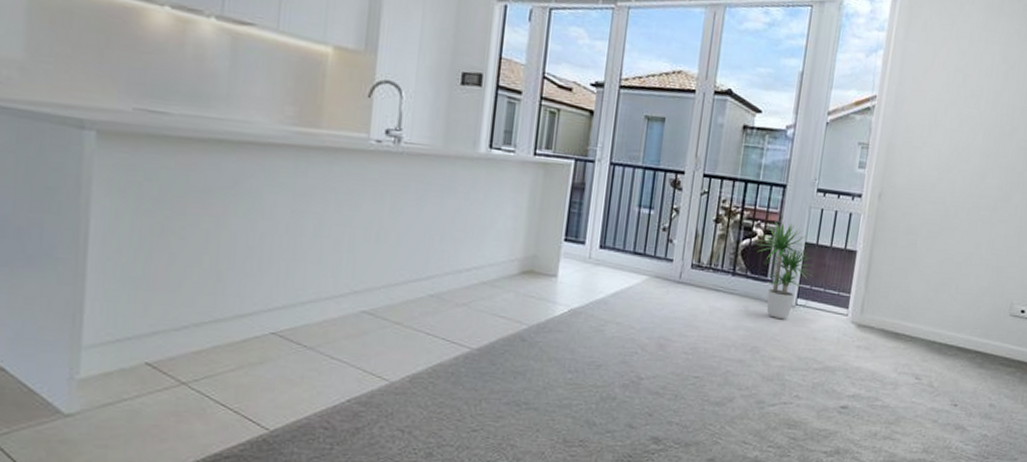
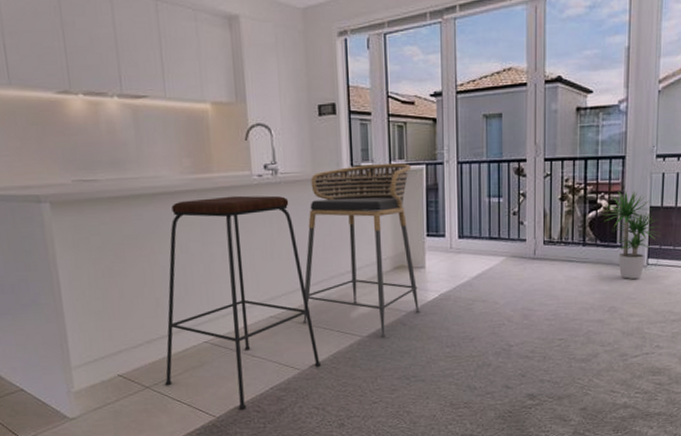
bar stool: none [209,155,416,425] -> present [165,195,321,410]
bar stool: none [401,148,559,352] -> present [302,163,420,337]

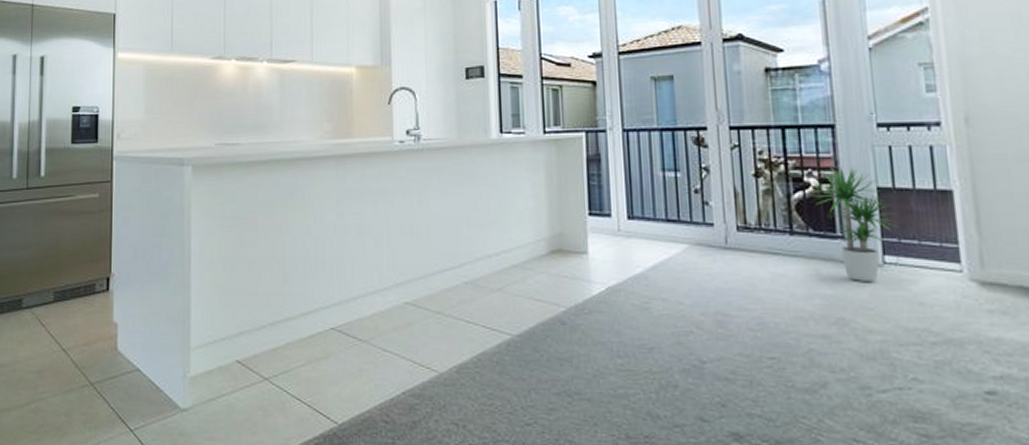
bar stool: present [165,195,321,410] -> none [285,162,462,418]
bar stool: present [302,163,420,337] -> none [442,129,583,338]

